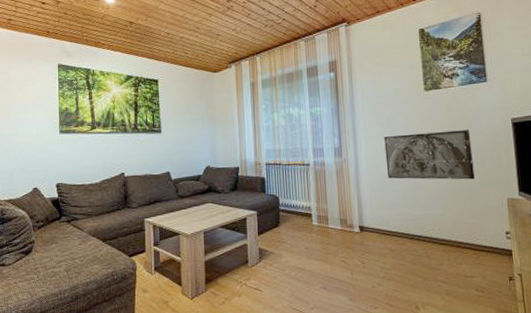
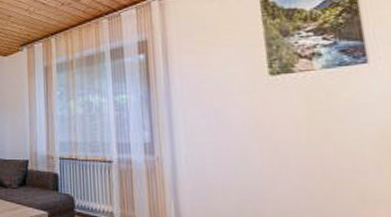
relief sculpture: present [384,130,475,180] -> none [211,127,351,195]

